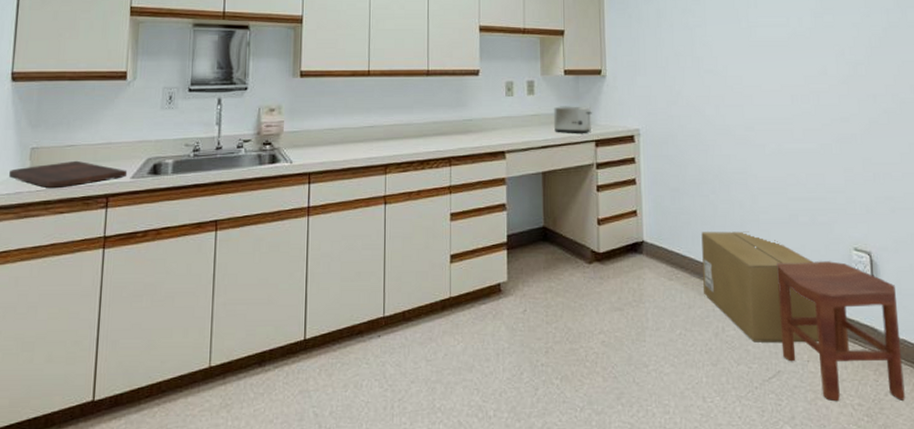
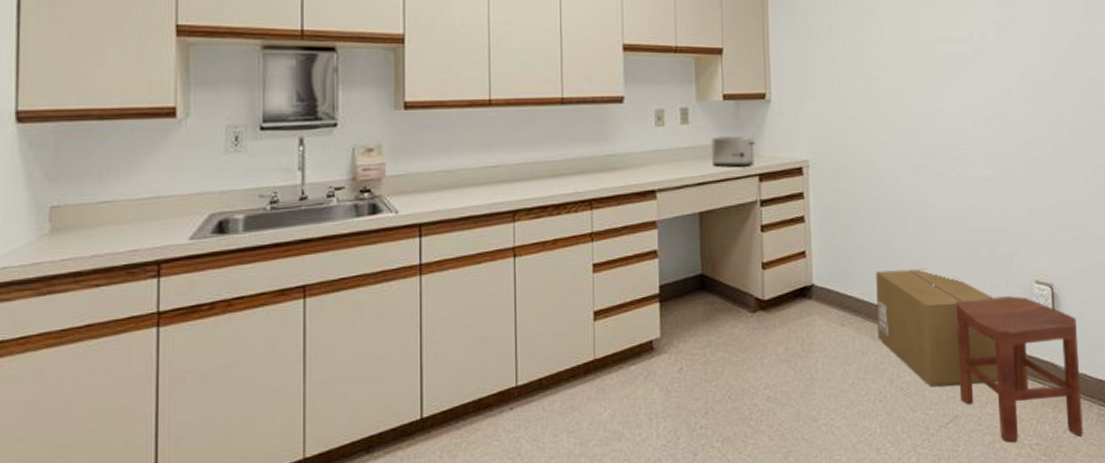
cutting board: present [9,160,128,189] -> none [22,220,184,257]

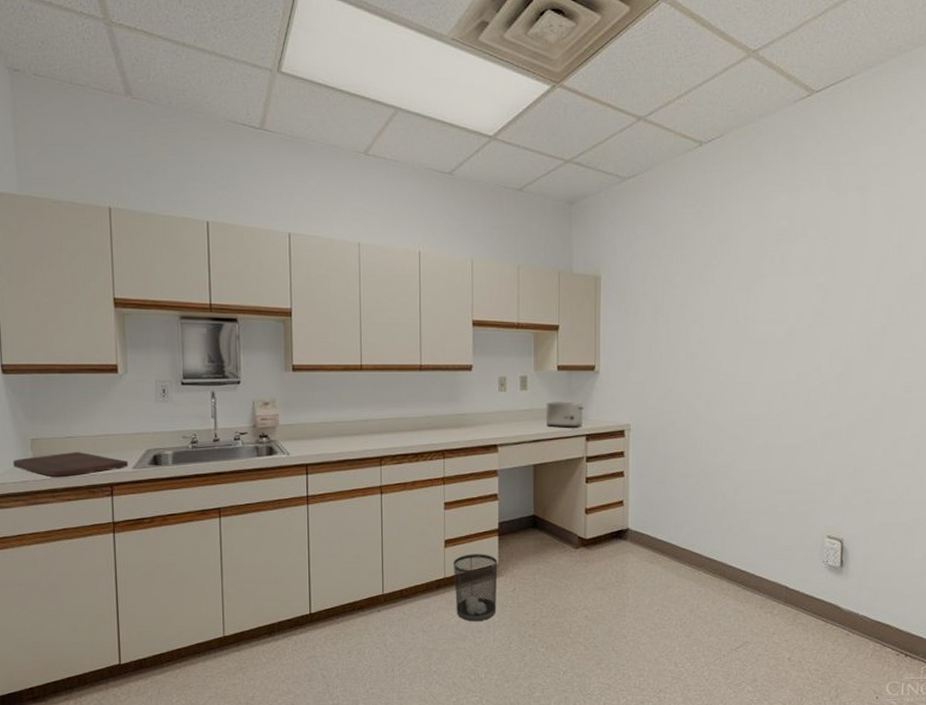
cutting board: none [22,220,184,257] -> present [13,451,129,478]
waste bin: none [604,326,660,415] -> present [453,554,498,622]
box: present [876,268,998,387] -> none [682,520,788,618]
stool: present [955,296,1083,443] -> none [750,547,862,667]

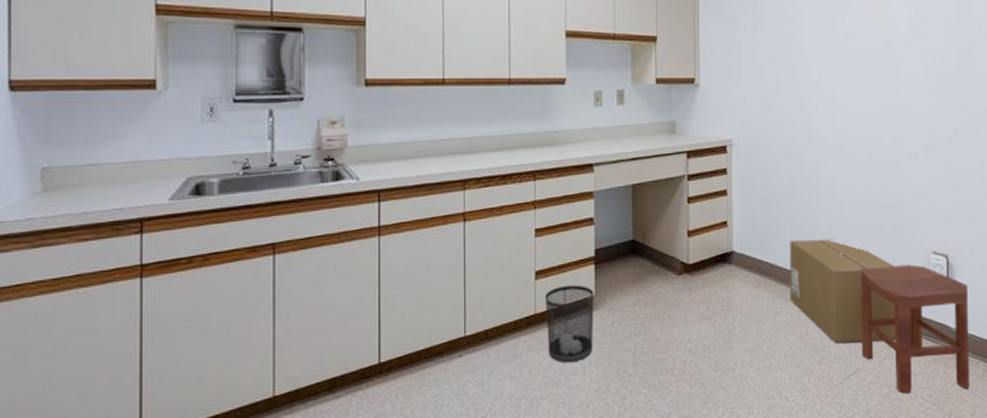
cutting board: present [13,451,129,478] -> none [16,181,165,214]
toaster: present [545,401,584,429] -> none [644,116,684,145]
box: none [682,520,788,618] -> present [790,239,895,344]
stool: none [750,547,862,667] -> present [860,265,970,394]

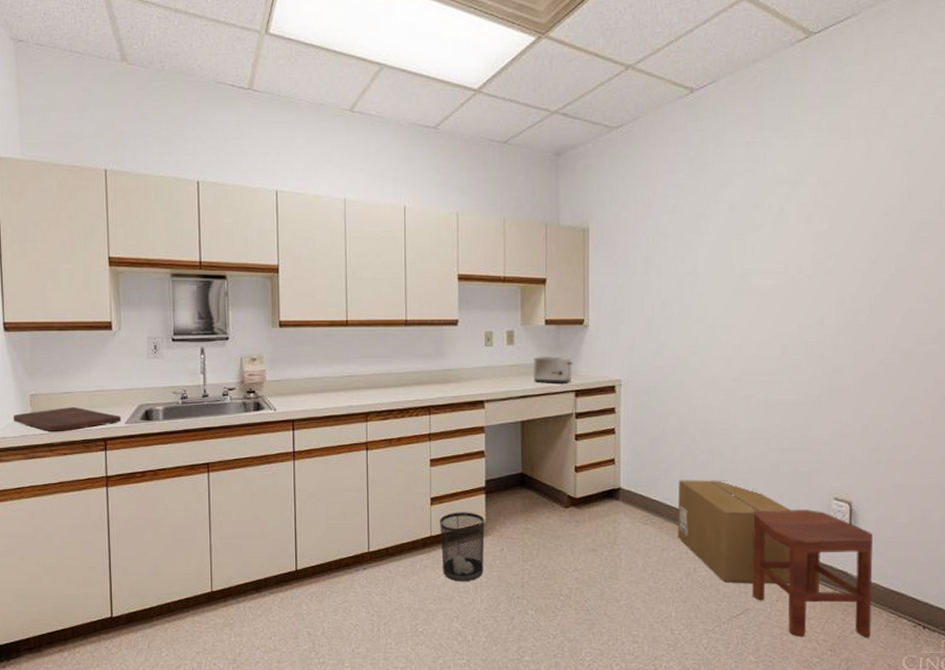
cutting board: none [16,181,165,214] -> present [13,406,122,432]
toaster: none [644,116,684,145] -> present [533,356,573,385]

